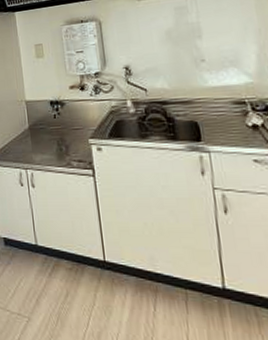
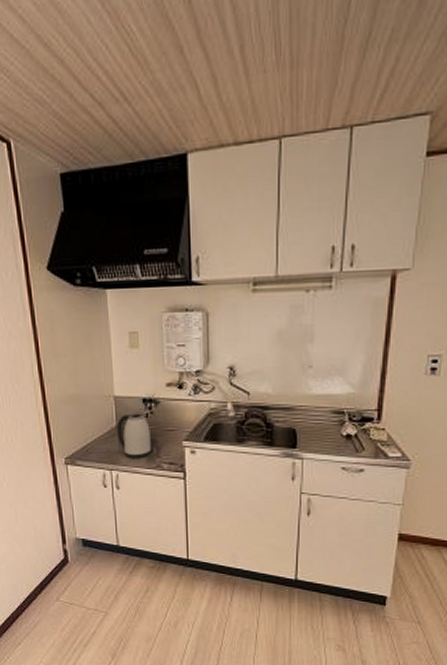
kettle: none [29,115,61,158] -> present [117,413,151,459]

